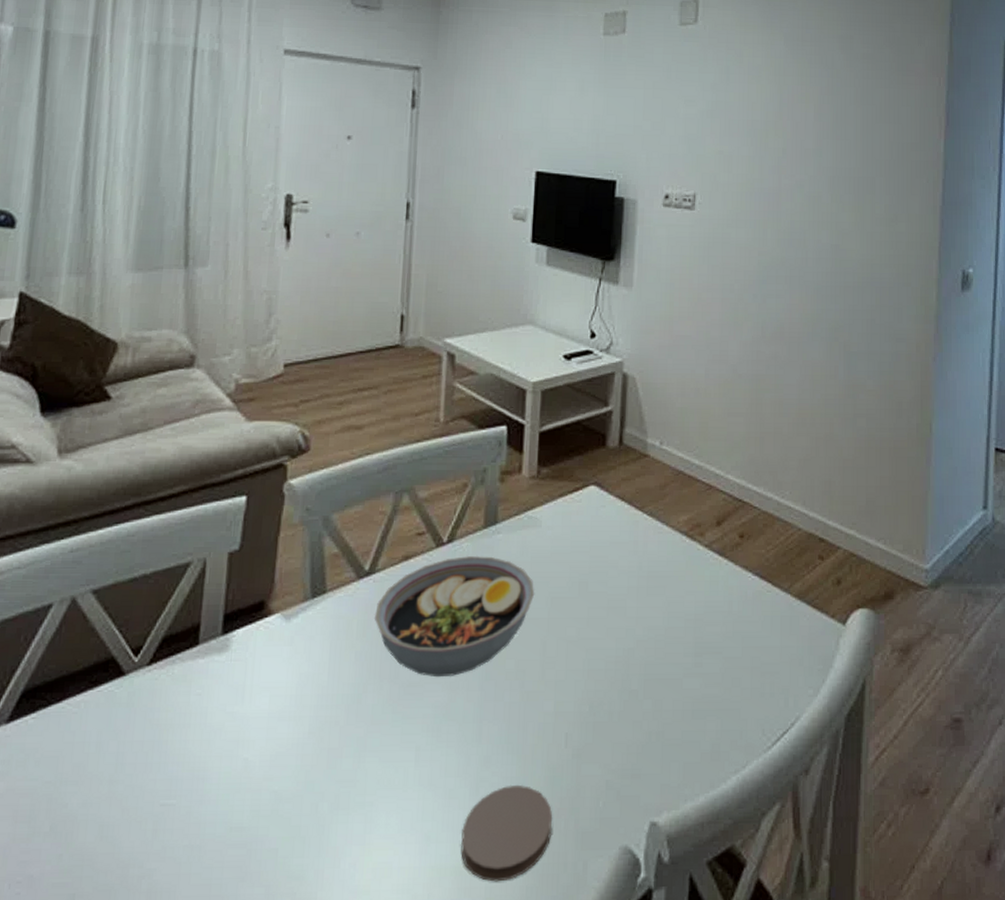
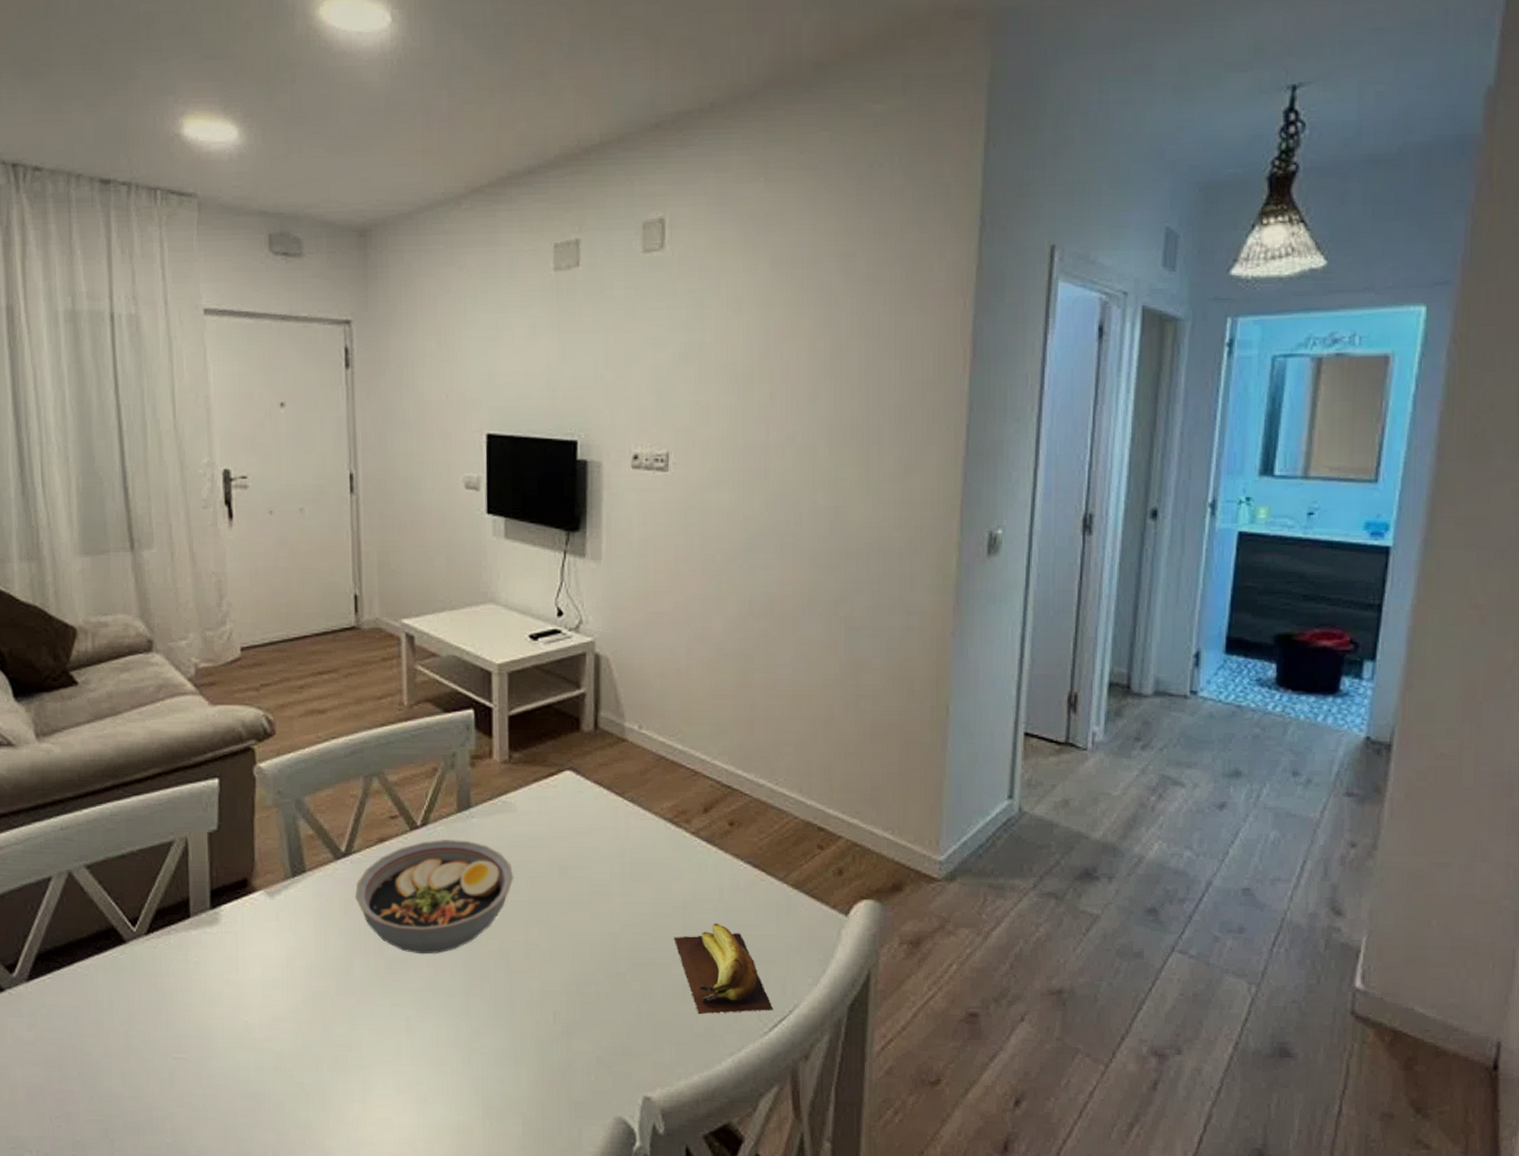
coaster: present [461,784,553,882] -> none [457,1056,546,1142]
banana: none [685,635,777,730] -> present [673,923,773,1014]

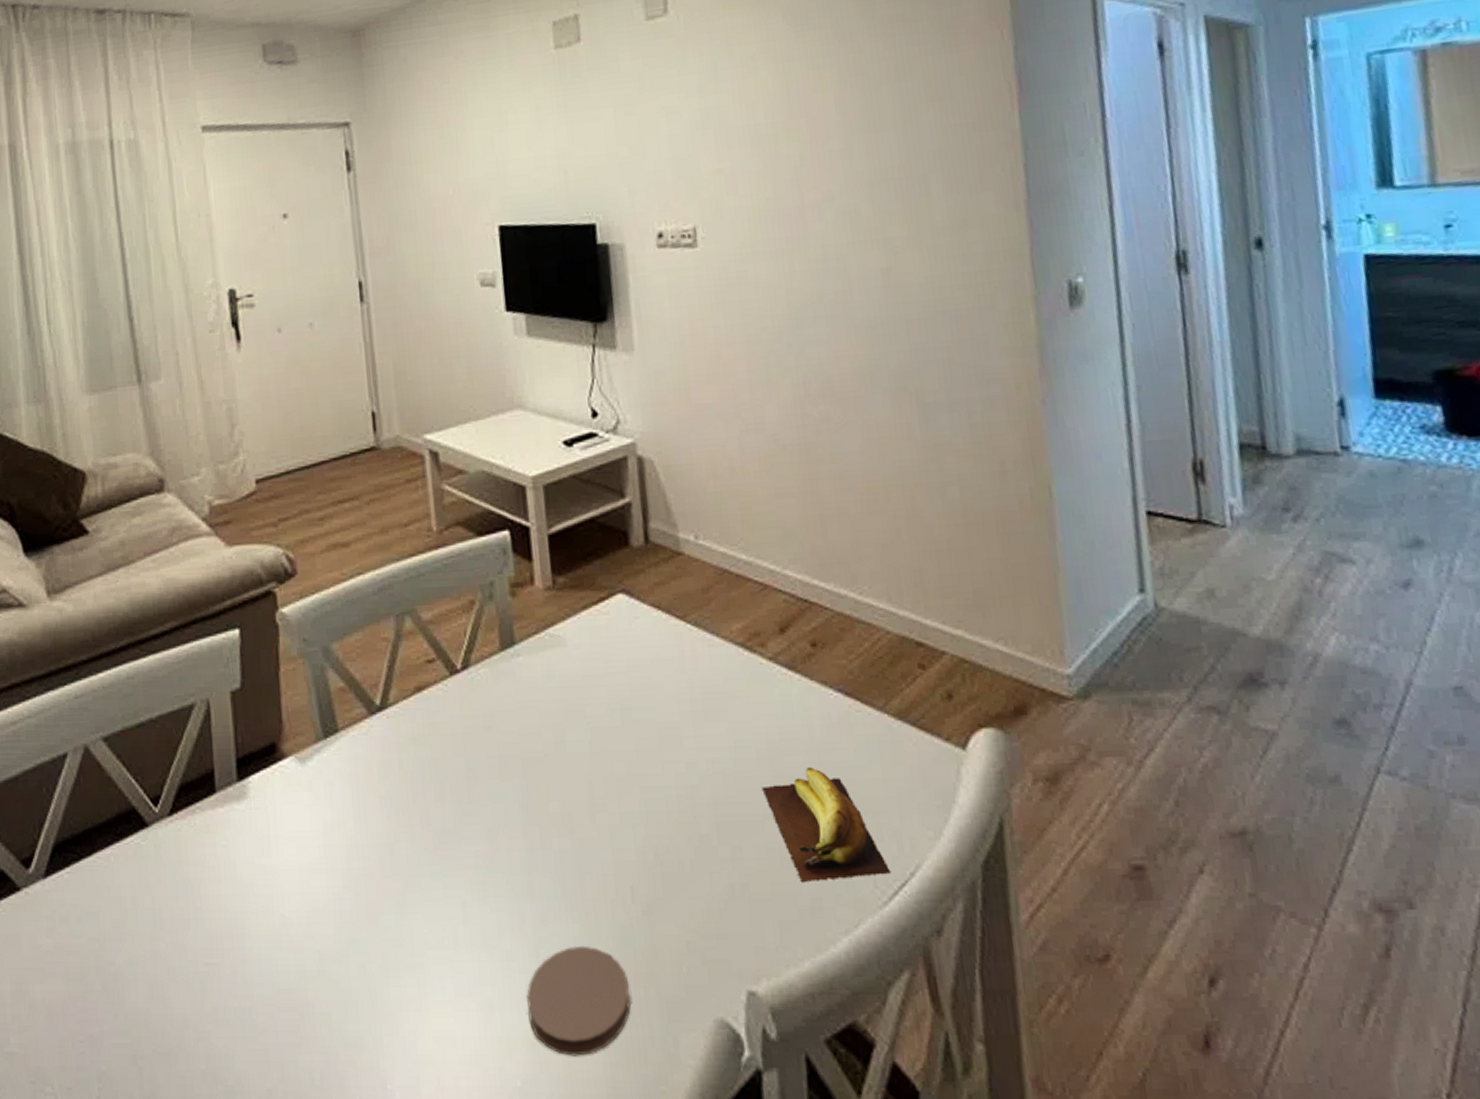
bowl: present [355,839,514,955] -> none [394,682,571,824]
coaster: none [457,1056,546,1142] -> present [527,945,632,1056]

